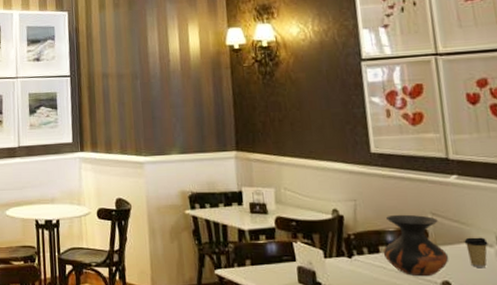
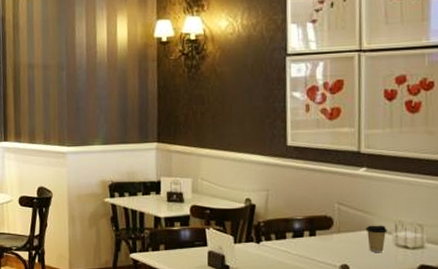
vase: present [383,214,449,277] -> none [289,204,350,261]

